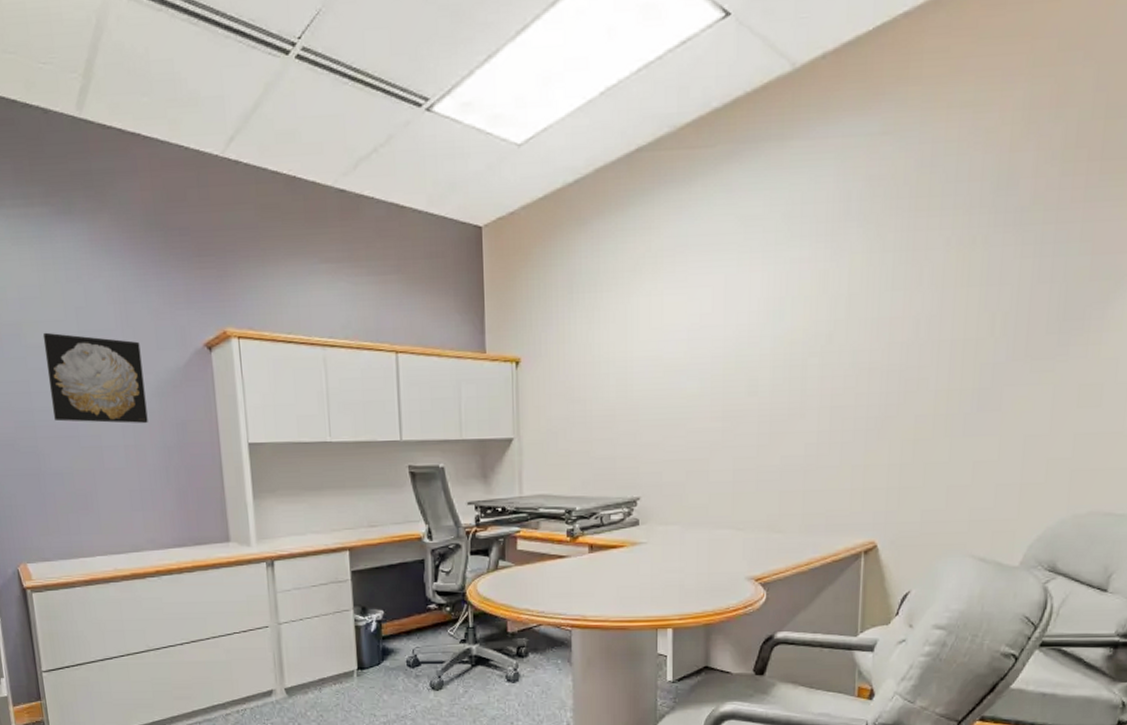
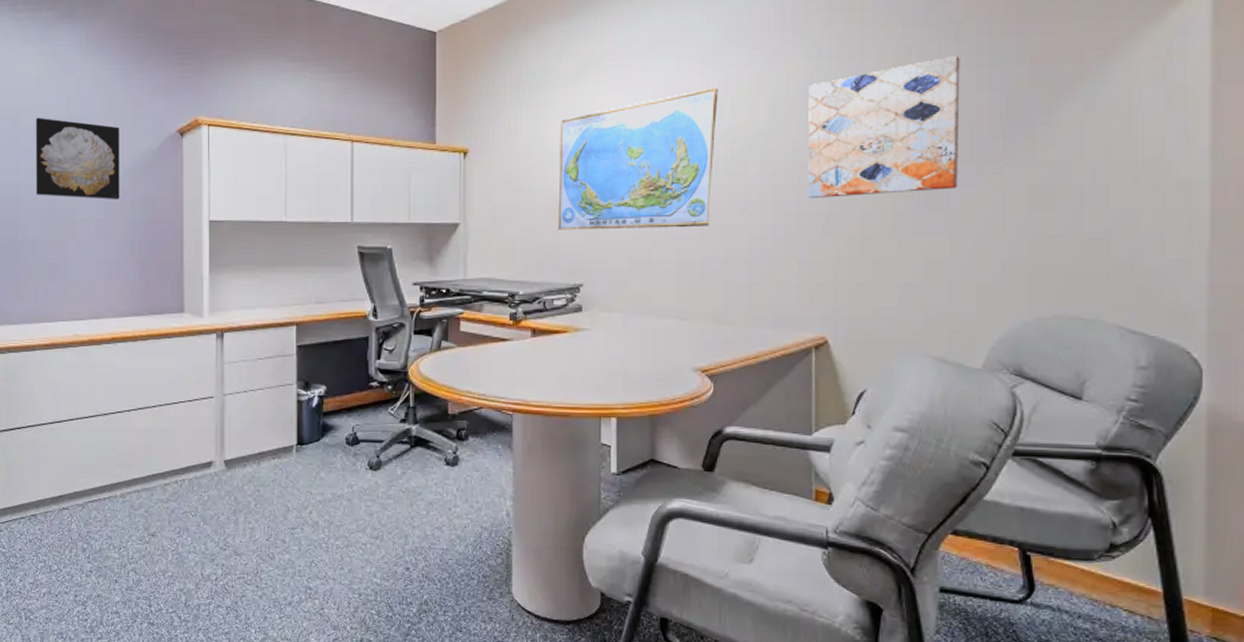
world map: none [614,284,780,442] -> present [558,86,718,230]
wall art: none [864,246,1024,403] -> present [807,55,960,199]

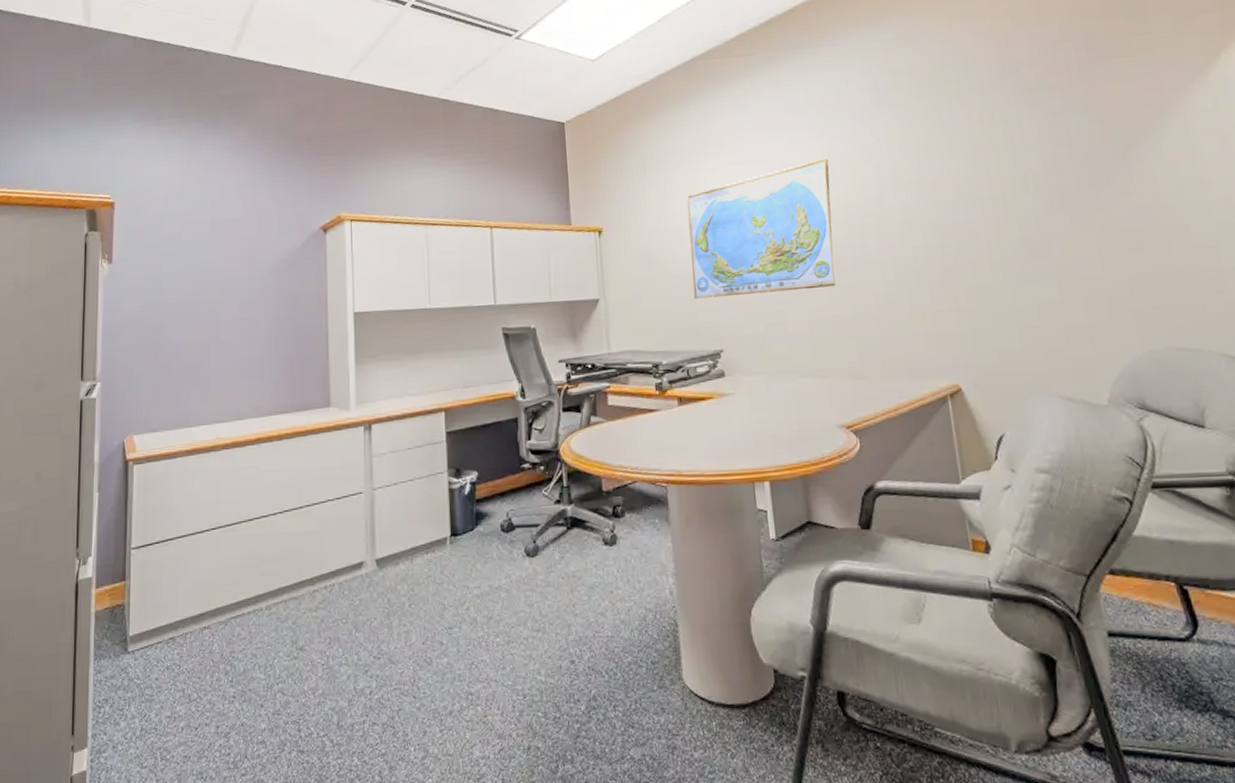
wall art: present [35,117,120,200] -> none [178,223,264,300]
wall art: present [807,55,960,199] -> none [909,118,1056,255]

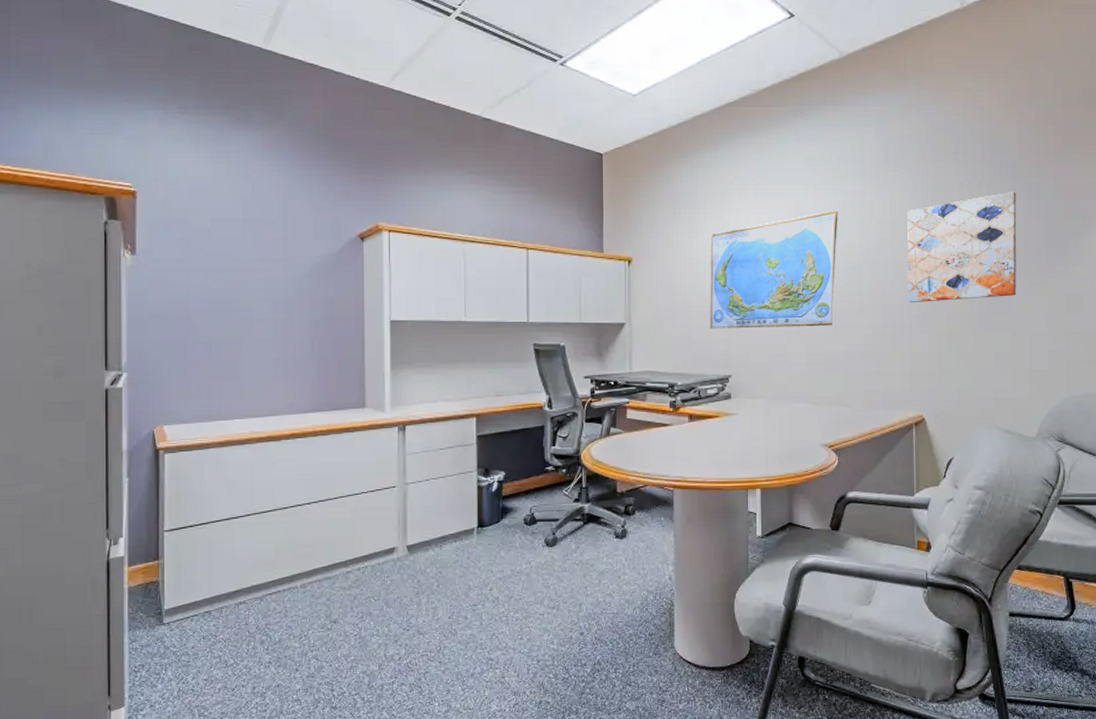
wall art: none [909,118,1056,255] -> present [907,191,1017,303]

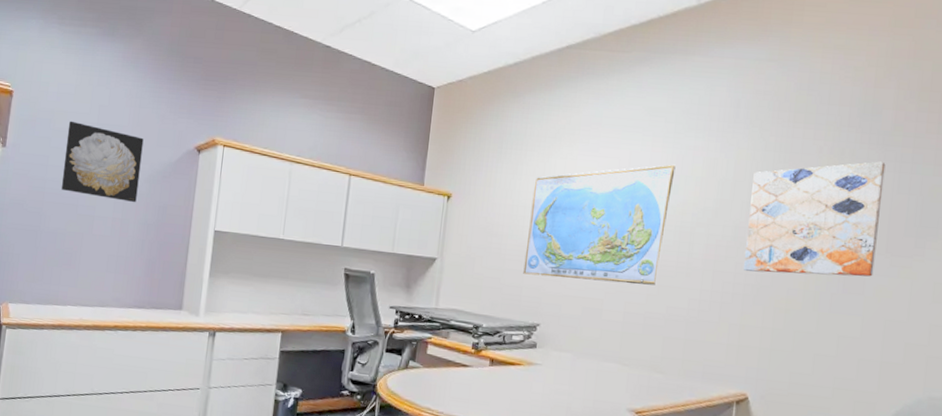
wall art: none [208,219,299,301] -> present [61,120,144,203]

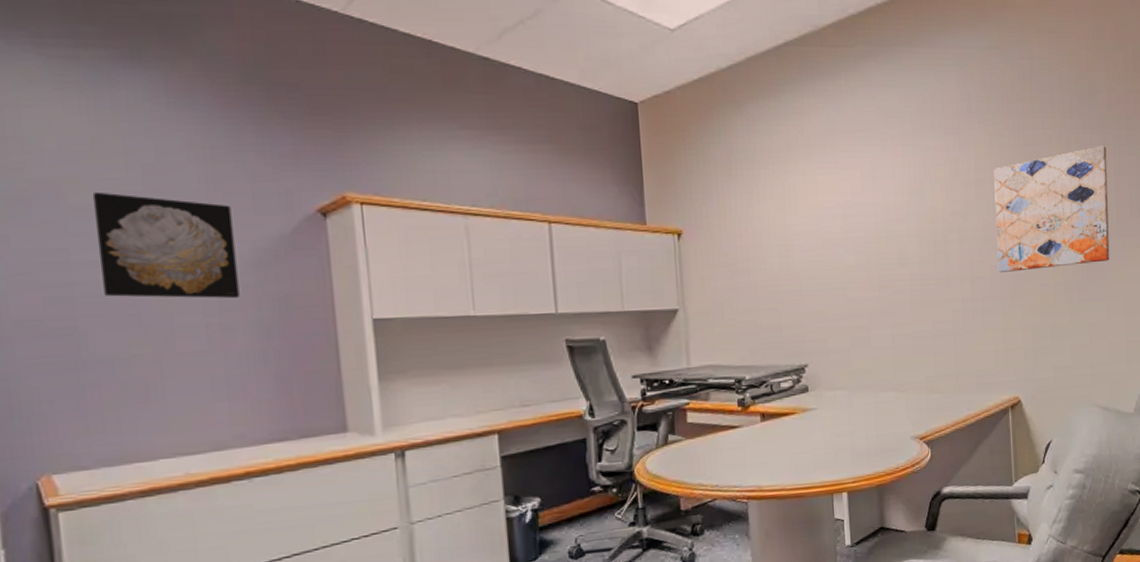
world map: present [523,164,676,285] -> none [775,168,919,312]

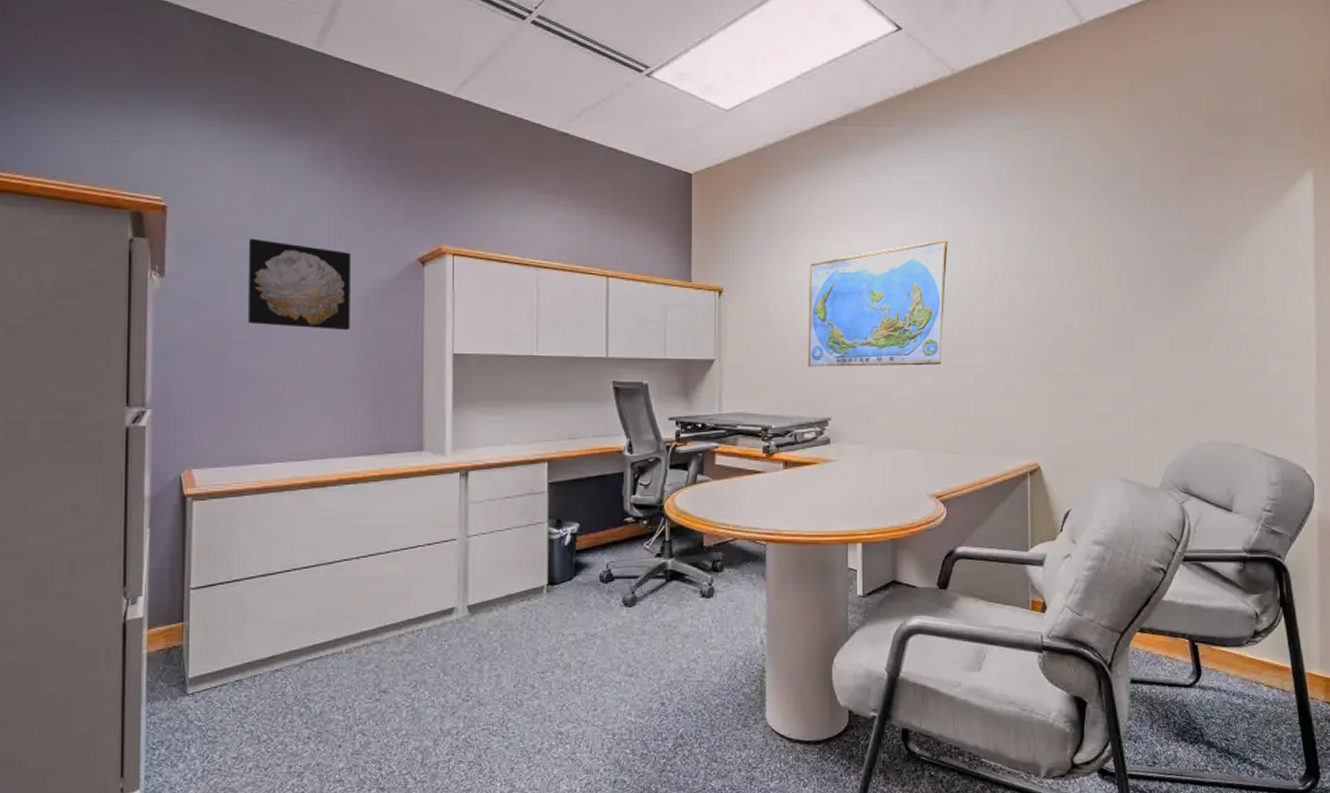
world map: none [775,168,919,312] -> present [808,239,948,367]
wall art: present [994,145,1110,274] -> none [1022,222,1139,342]

